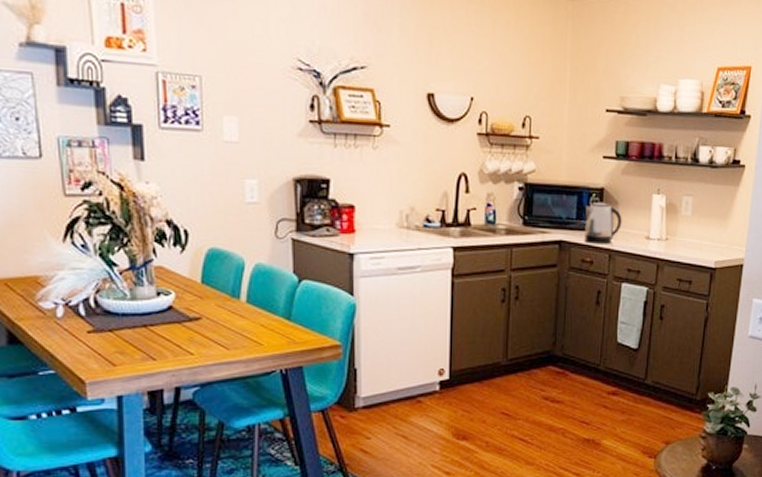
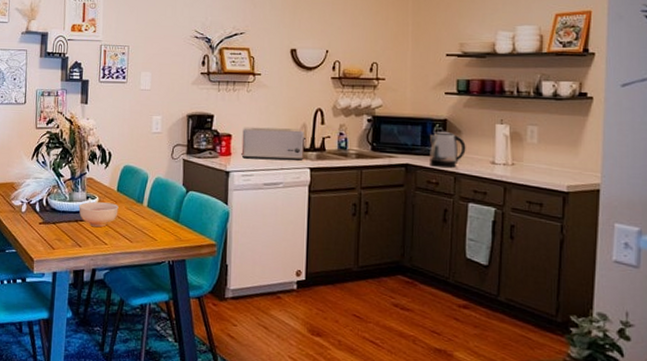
bowl: none [146,299,206,332] -> present [78,202,119,227]
toaster: none [368,195,449,240] -> present [241,126,307,162]

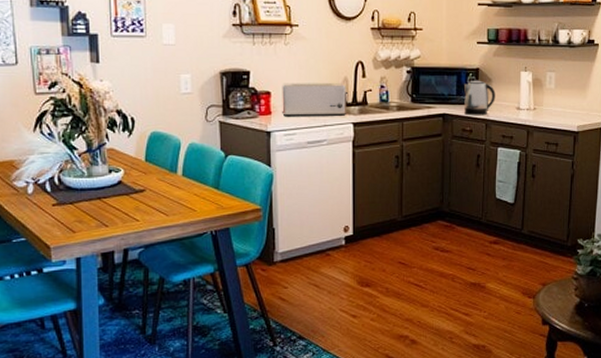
bowl: present [78,202,119,227] -> none [100,175,149,202]

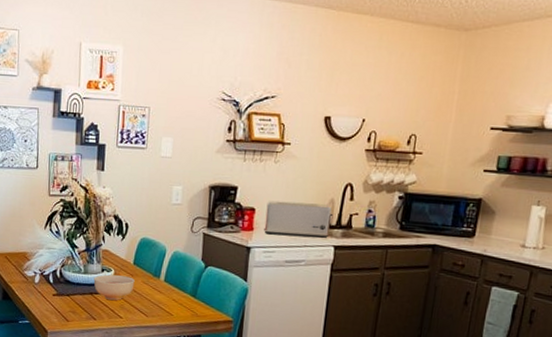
bowl: none [100,175,149,202] -> present [93,274,135,300]
kettle: present [464,80,496,116] -> none [458,211,498,251]

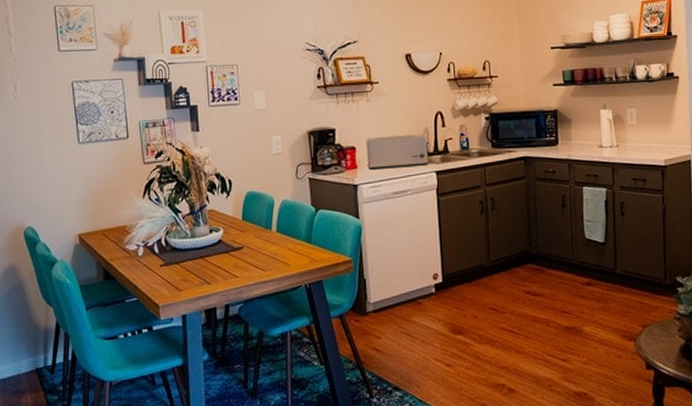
bowl: present [93,274,135,300] -> none [202,233,247,260]

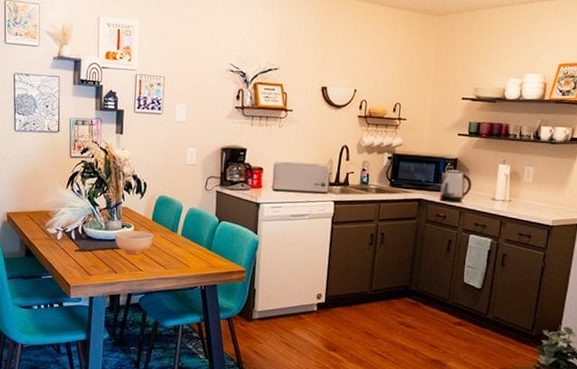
bowl: none [202,233,247,260] -> present [114,230,154,254]
kettle: none [544,121,576,157] -> present [439,169,472,204]

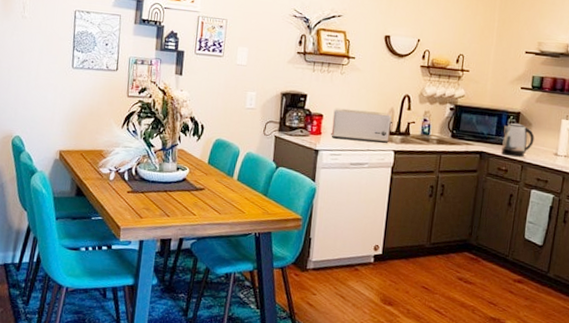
bowl: present [114,230,154,254] -> none [168,173,209,198]

